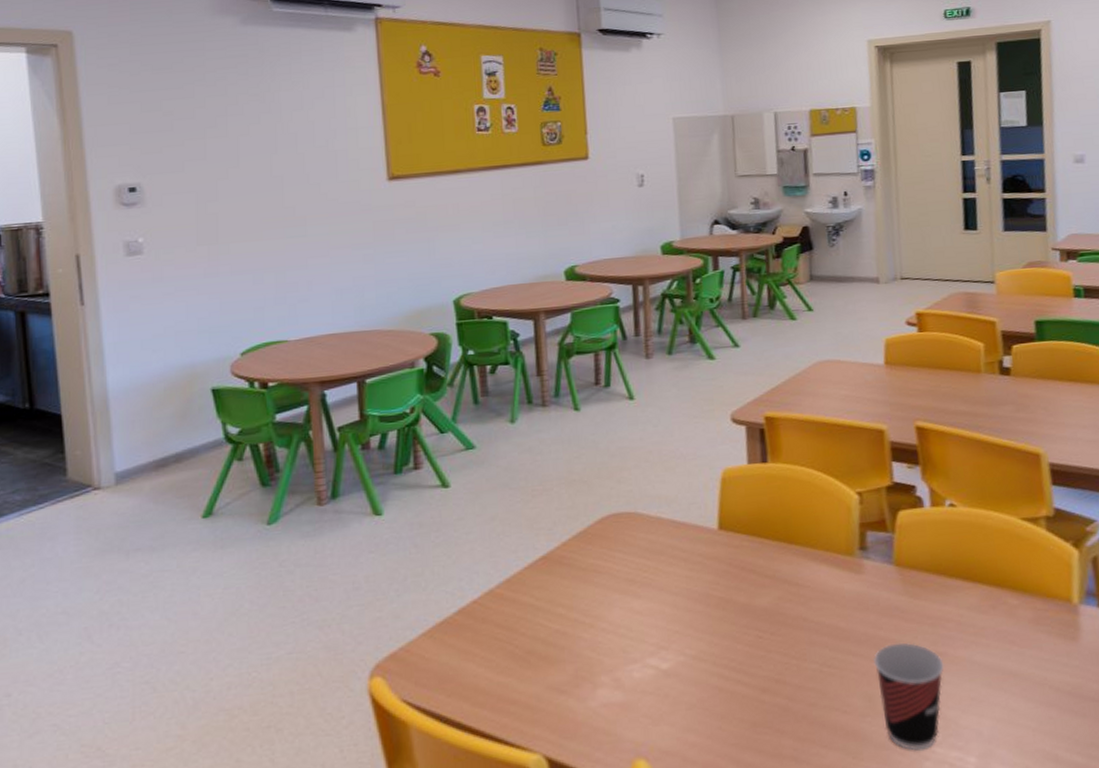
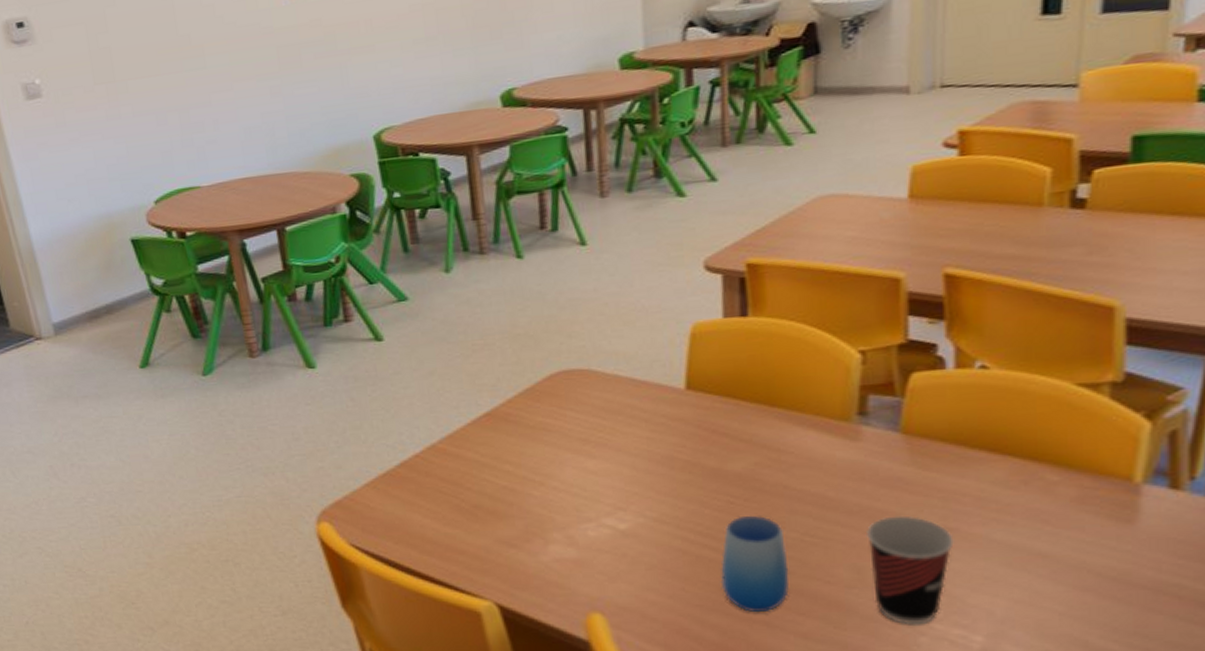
cup: none [753,648,813,748] -> present [720,515,790,613]

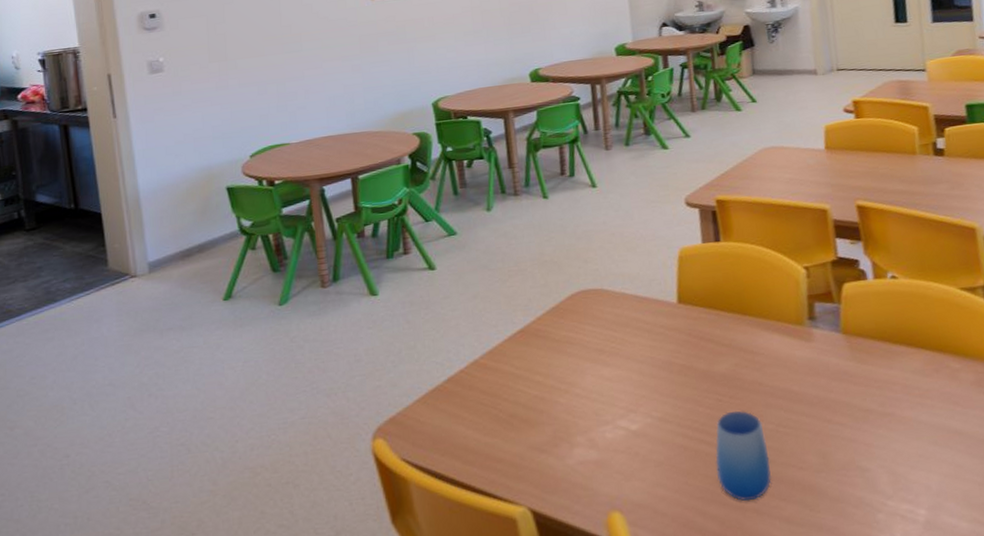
cup: present [865,515,954,625] -> none [825,404,893,503]

